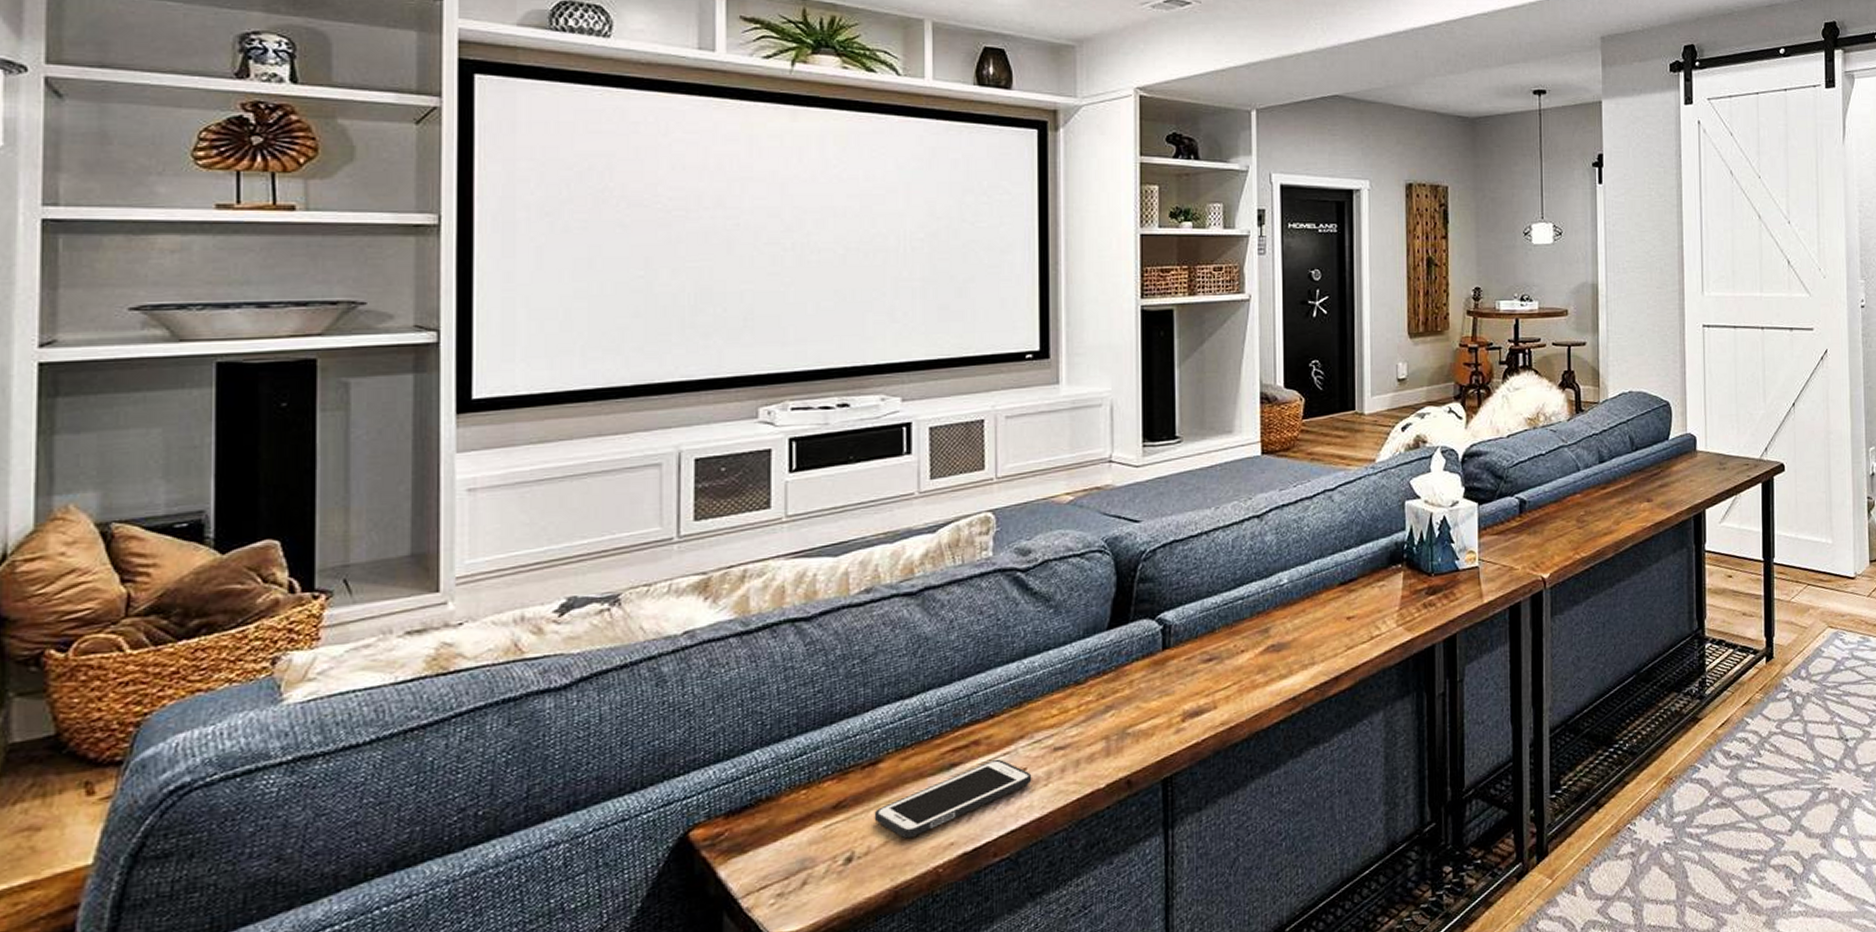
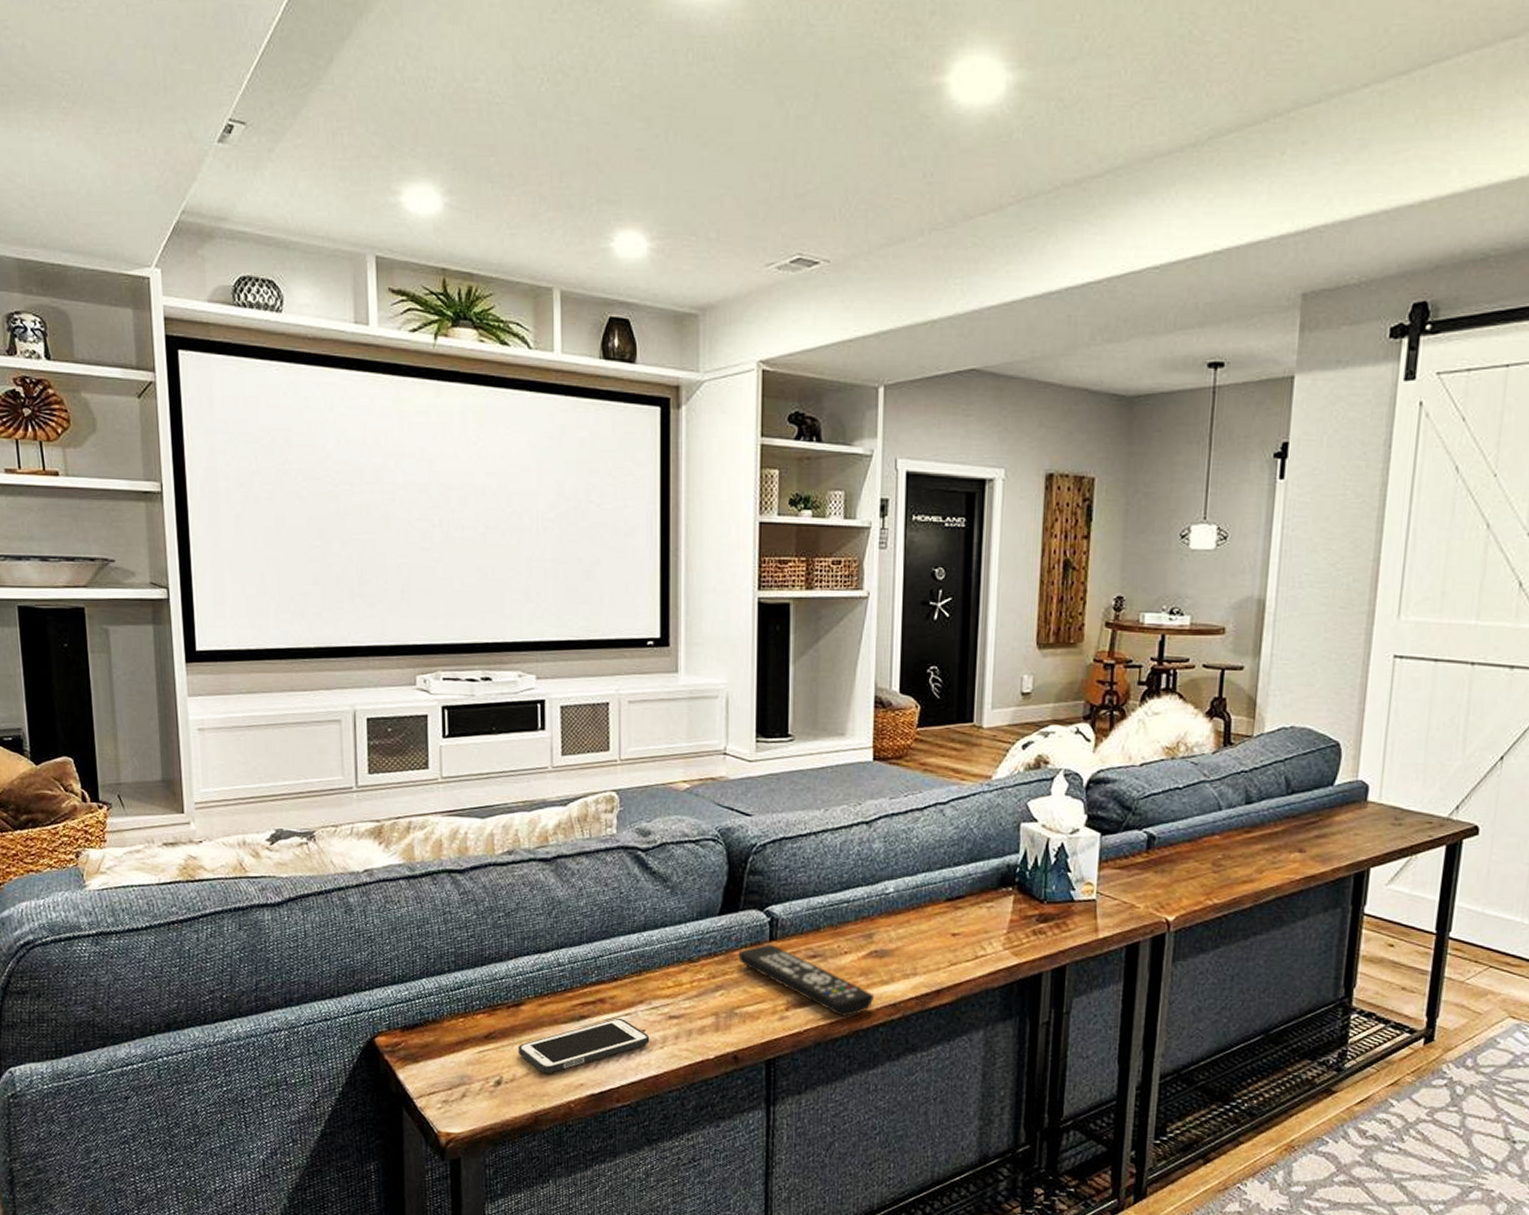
remote control: none [1129,654,1274,719] -> present [738,944,875,1017]

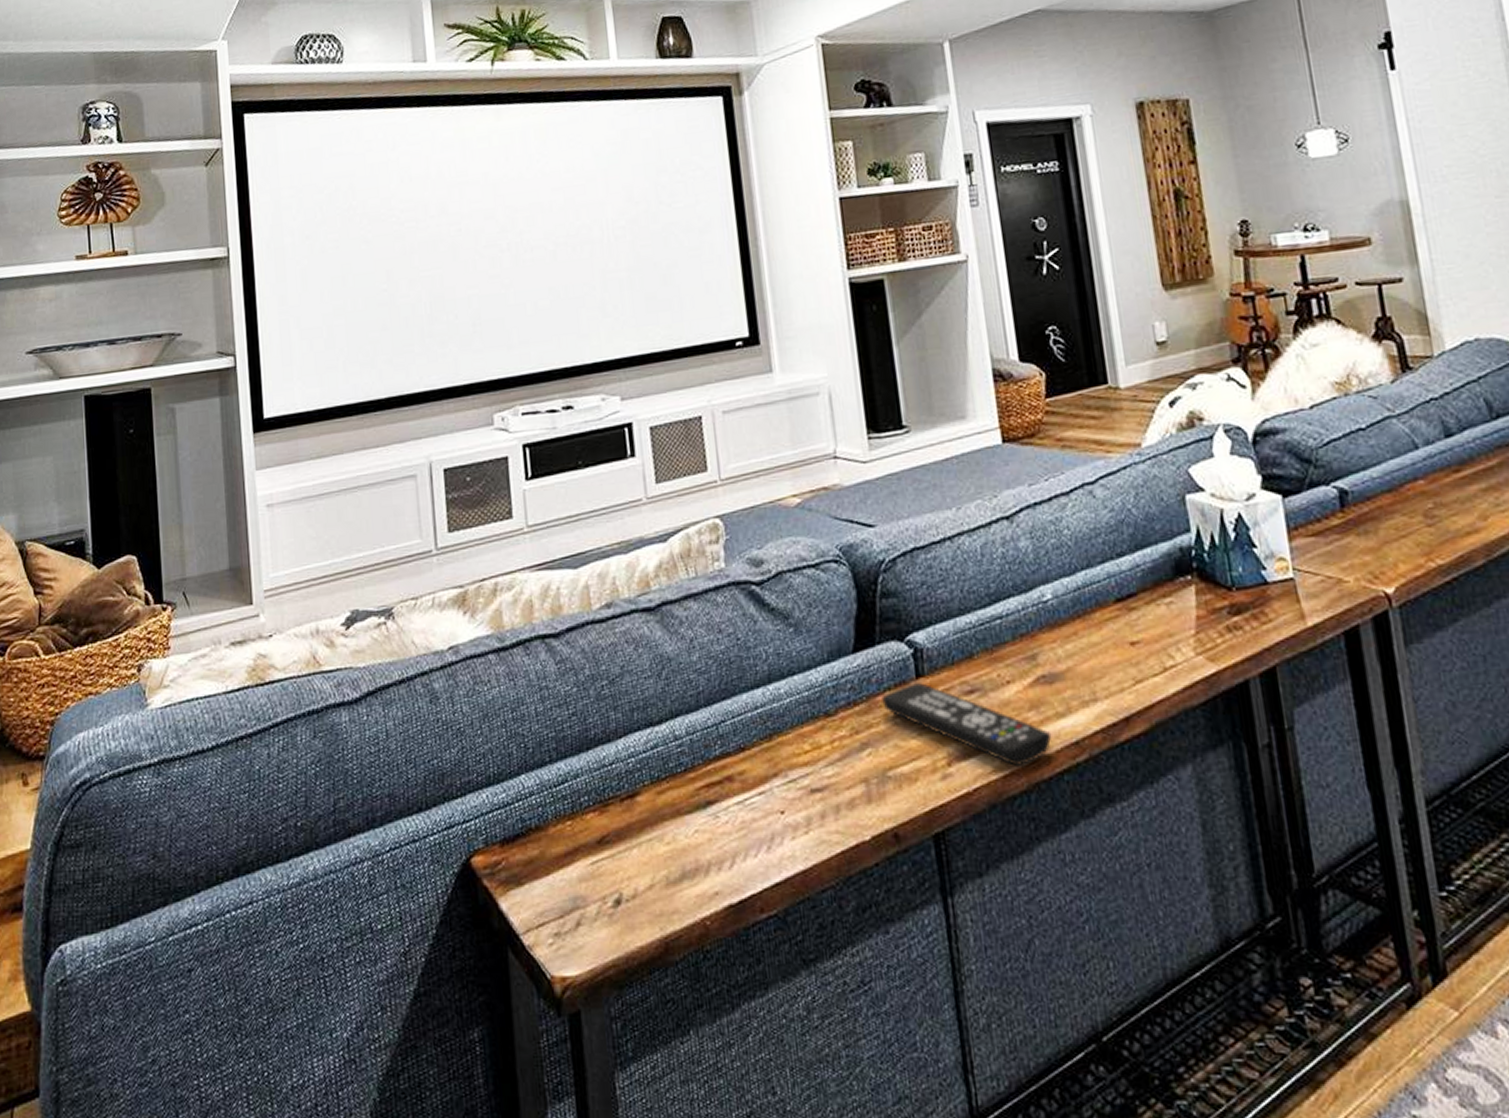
cell phone: present [518,1017,650,1074] -> none [637,798,792,884]

